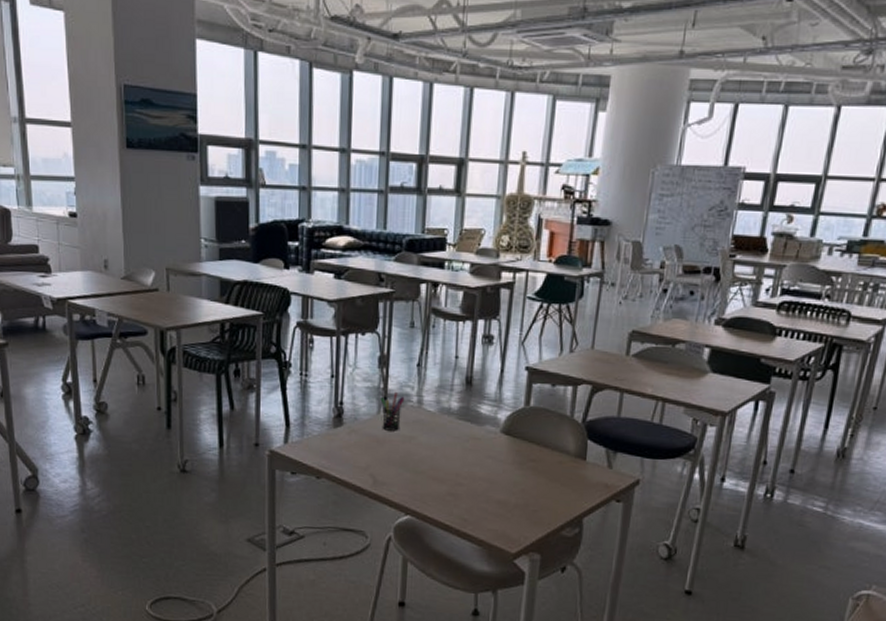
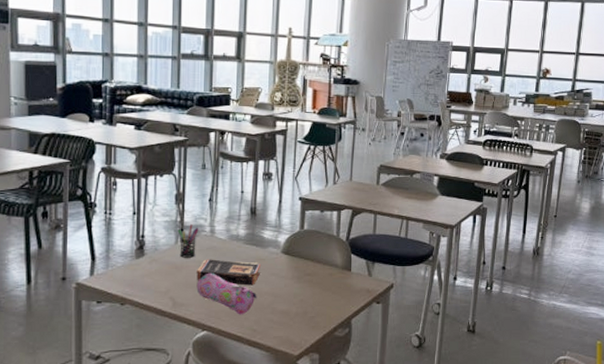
book: none [400,434,476,468] -> present [197,259,262,286]
pencil case: none [400,449,470,501] -> present [196,272,257,315]

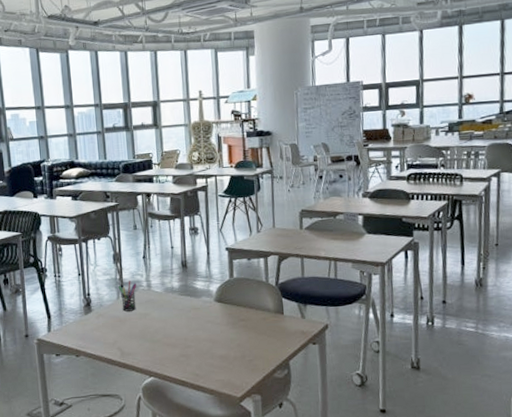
pencil case: present [196,272,257,315] -> none [140,323,196,361]
book: present [197,259,262,286] -> none [139,311,197,334]

